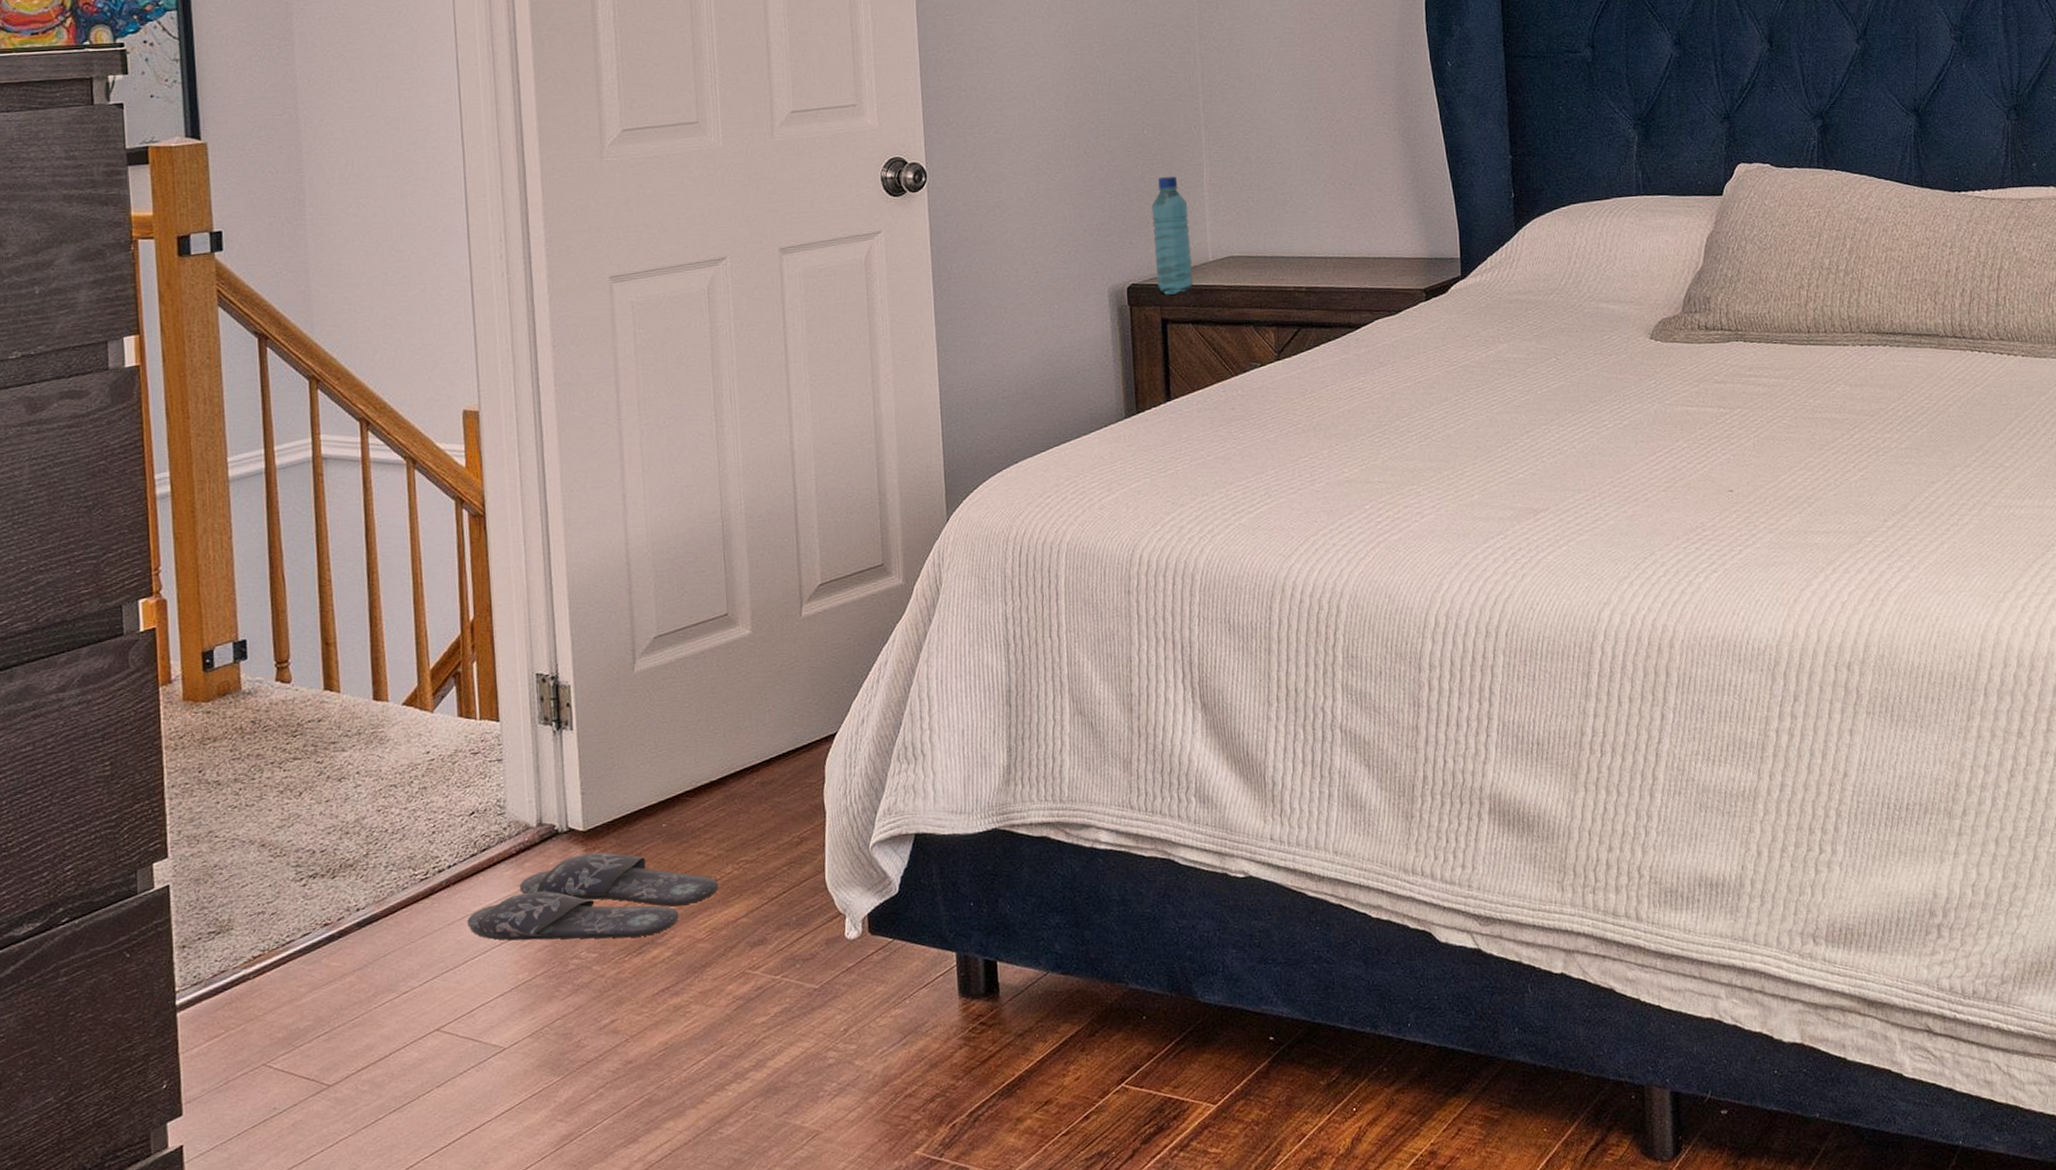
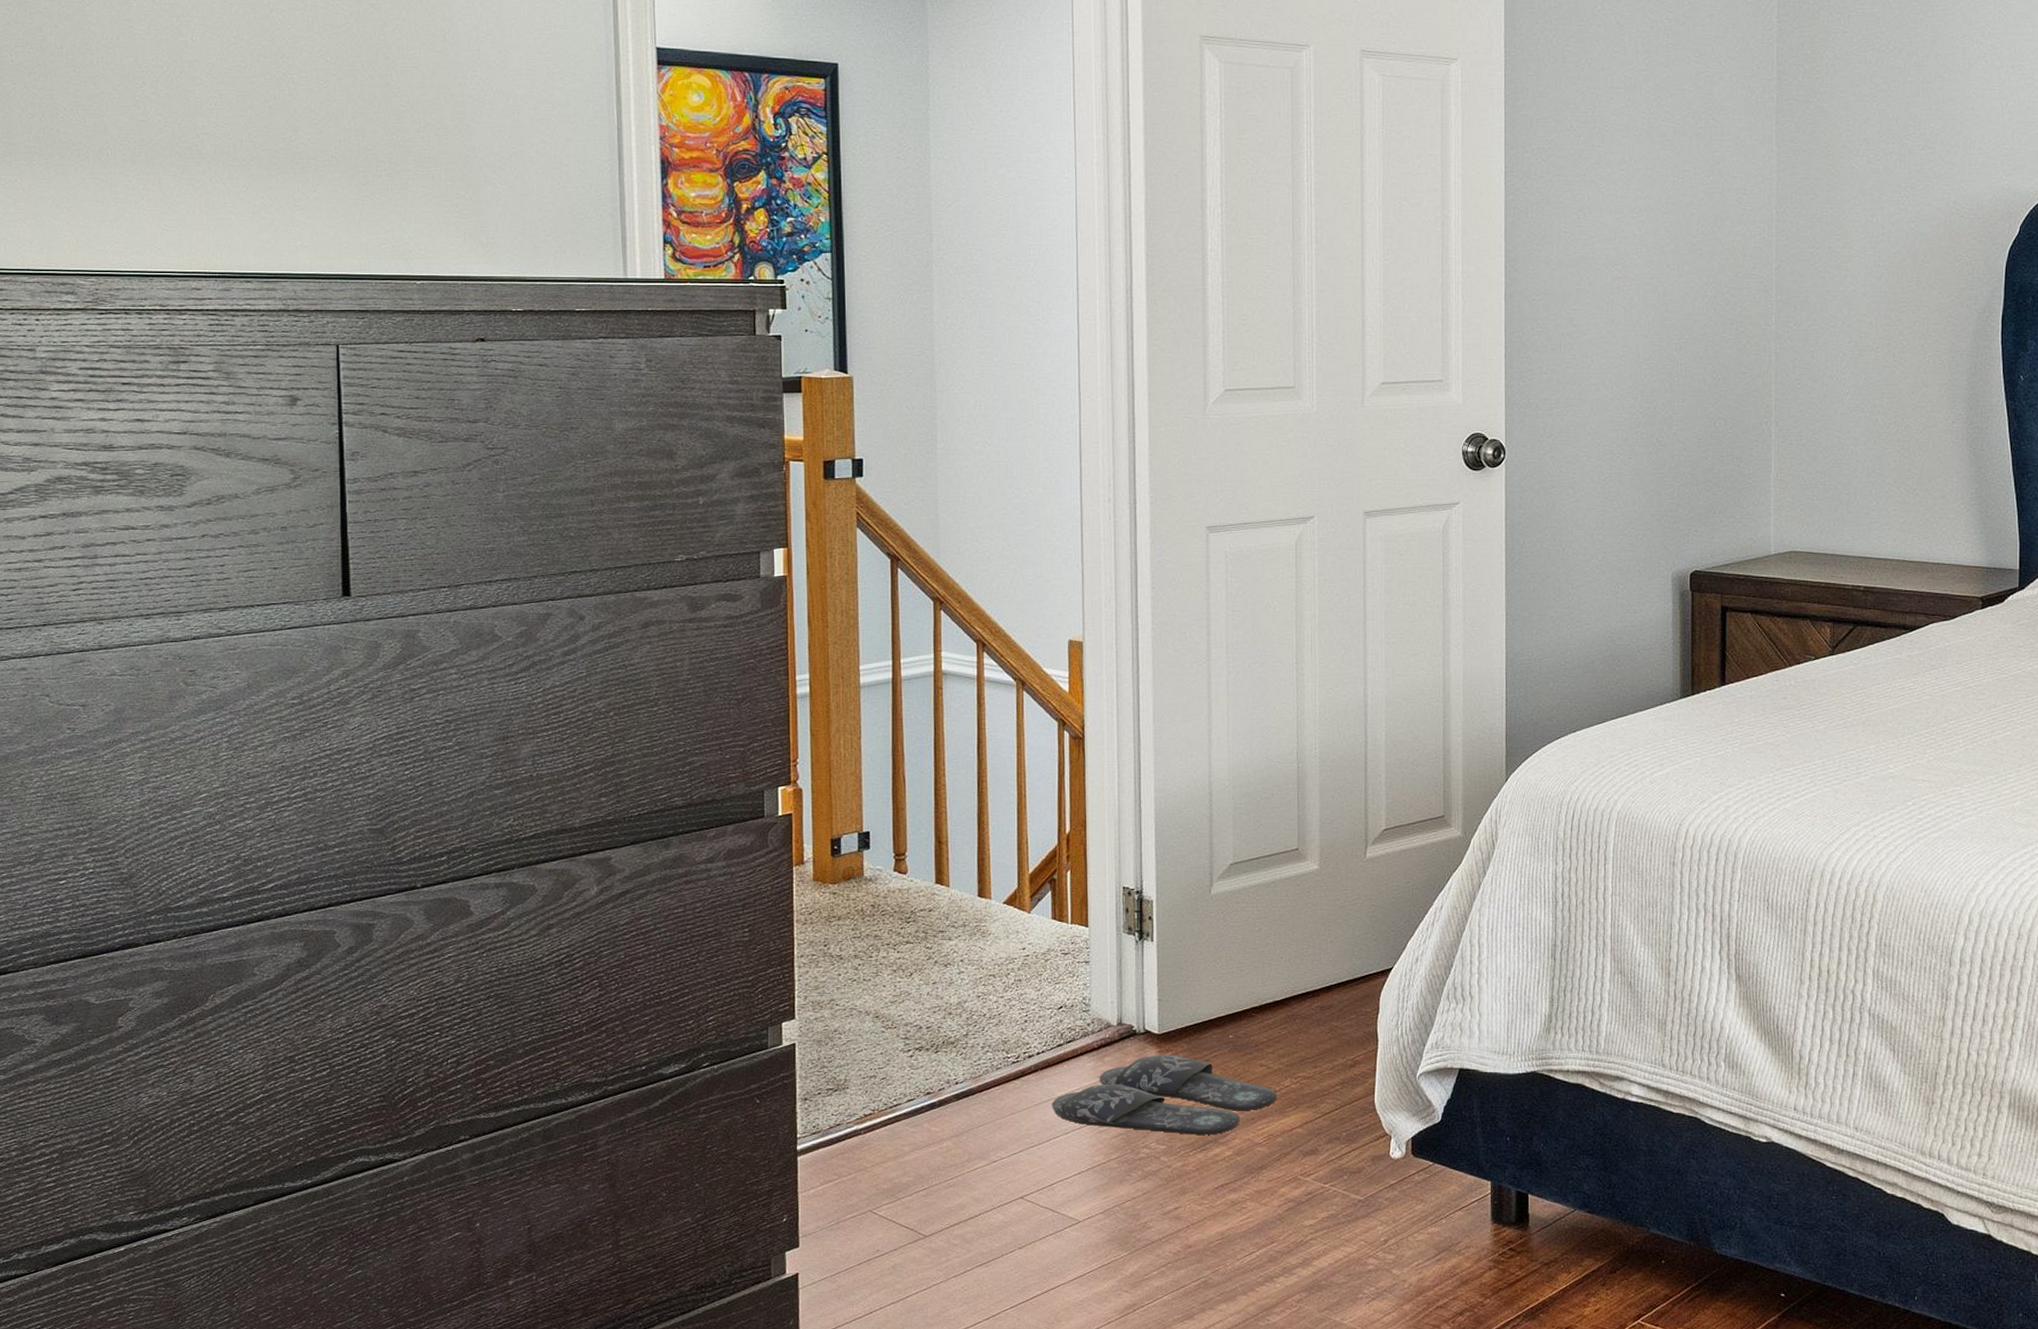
water bottle: present [1151,177,1193,295] -> none [1719,470,1754,584]

